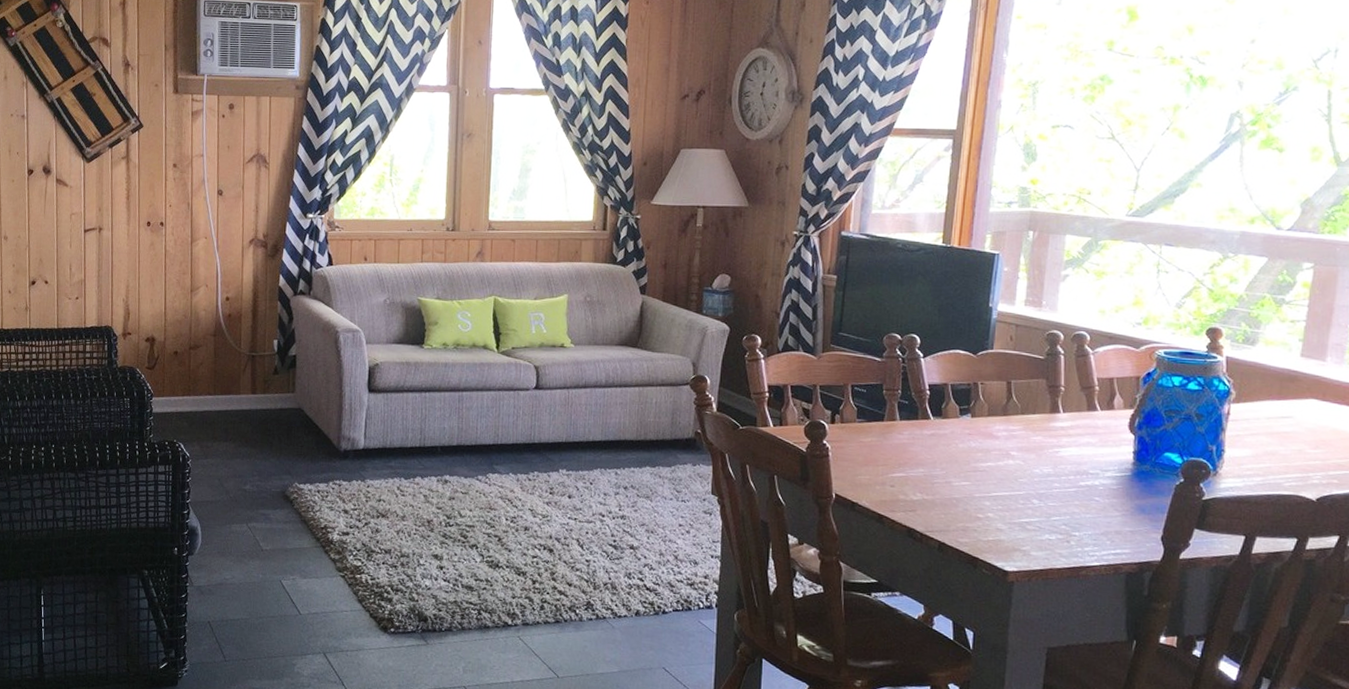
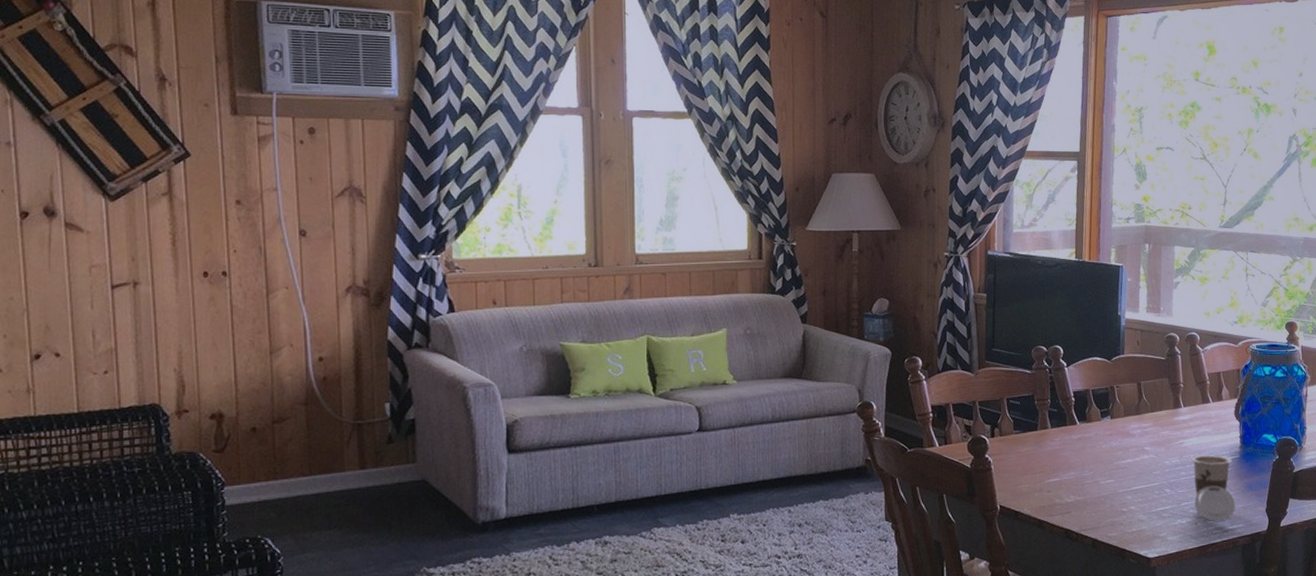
cup: none [1067,467,1122,544] -> present [1191,455,1236,522]

